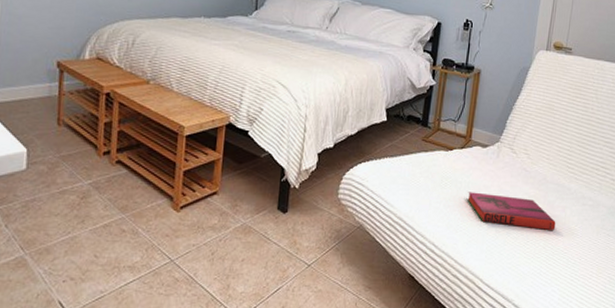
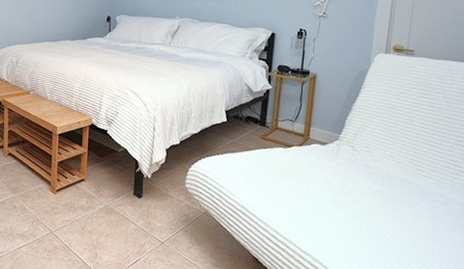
hardback book: present [467,192,556,231] -> none [308,185,403,226]

